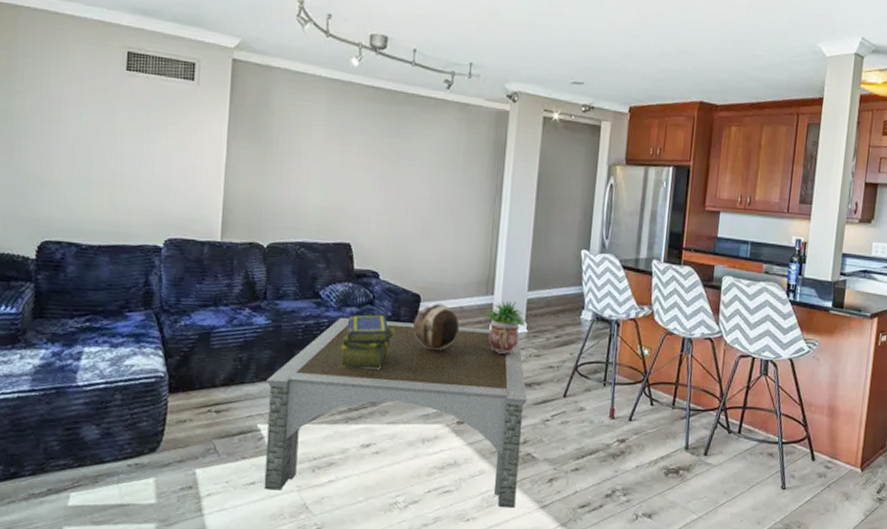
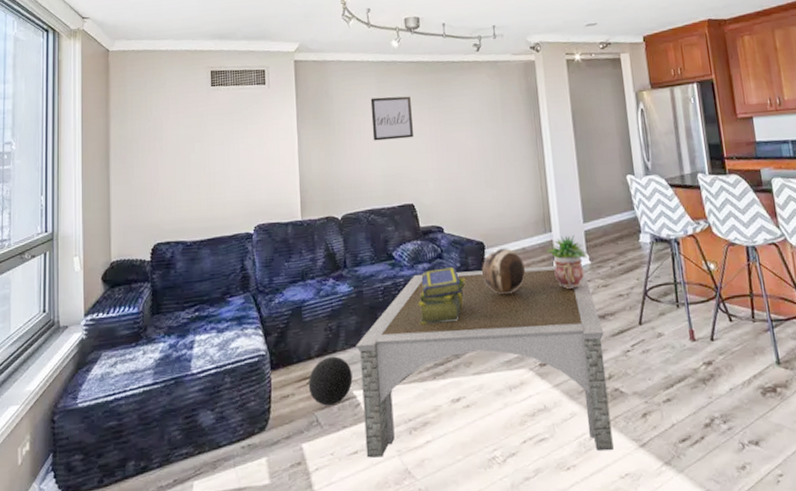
ball: none [208,387,259,436] -> present [308,356,353,406]
wall art: none [314,119,364,172] -> present [370,96,413,141]

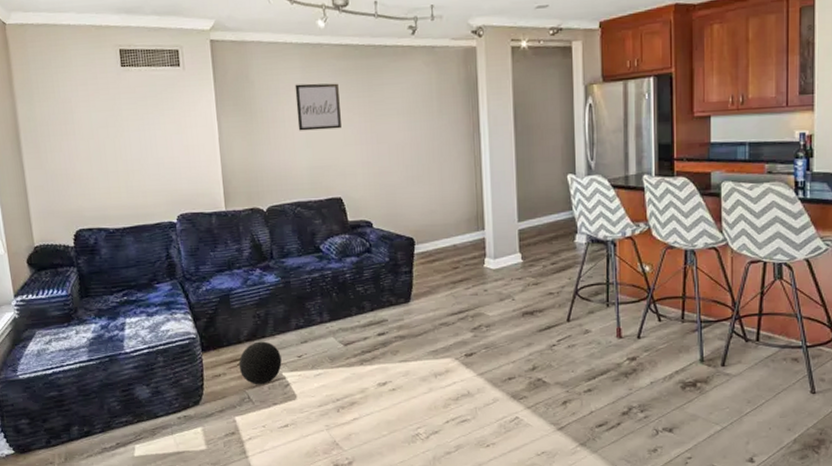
coffee table: present [356,264,614,458] -> none [284,262,532,431]
stack of books: present [419,267,466,325] -> none [347,261,395,315]
decorative bowl: present [482,248,525,295] -> none [411,244,455,290]
potted plant: present [547,234,588,289] -> none [478,233,520,286]

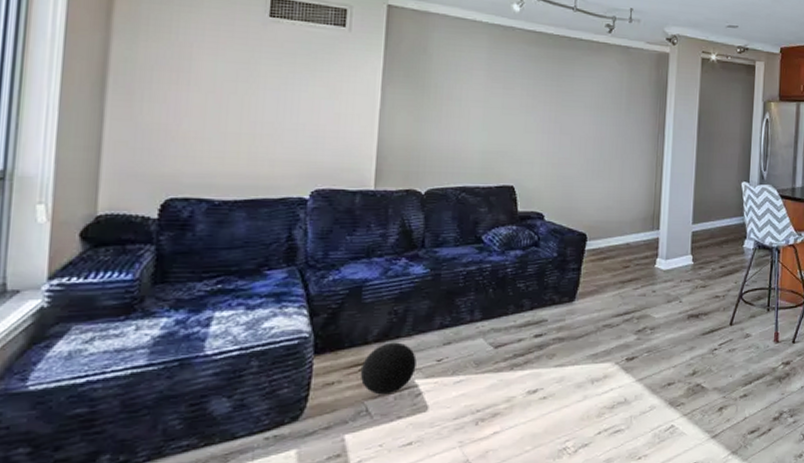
wall art: present [294,83,341,131] -> none [475,64,526,115]

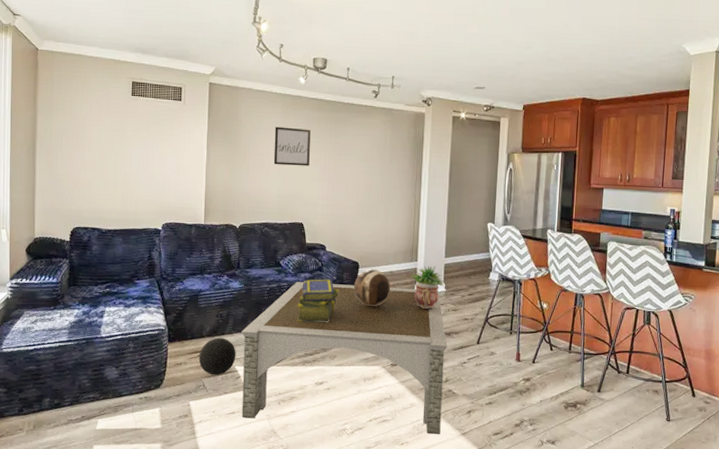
coffee table: none [422,261,695,449] -> present [241,281,447,434]
wall art: none [475,64,526,115] -> present [273,126,311,166]
stack of books: none [504,257,561,314] -> present [297,279,340,323]
decorative bowl: none [580,242,626,289] -> present [354,269,390,307]
potted plant: none [651,234,691,287] -> present [411,265,444,309]

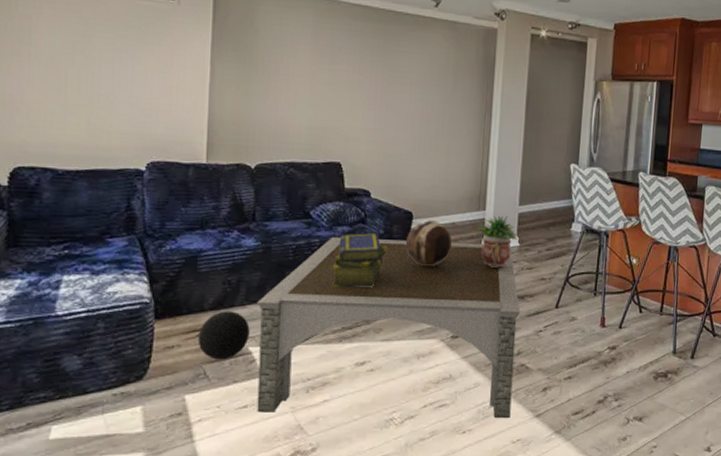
wall art: present [273,126,311,166] -> none [302,38,352,91]

